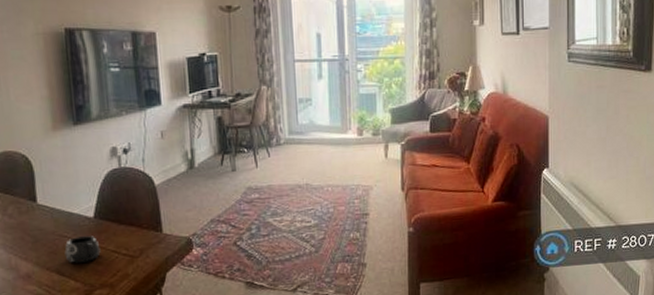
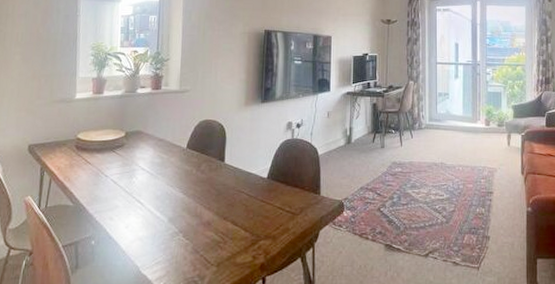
mug: present [64,236,101,263] -> none [240,193,269,215]

